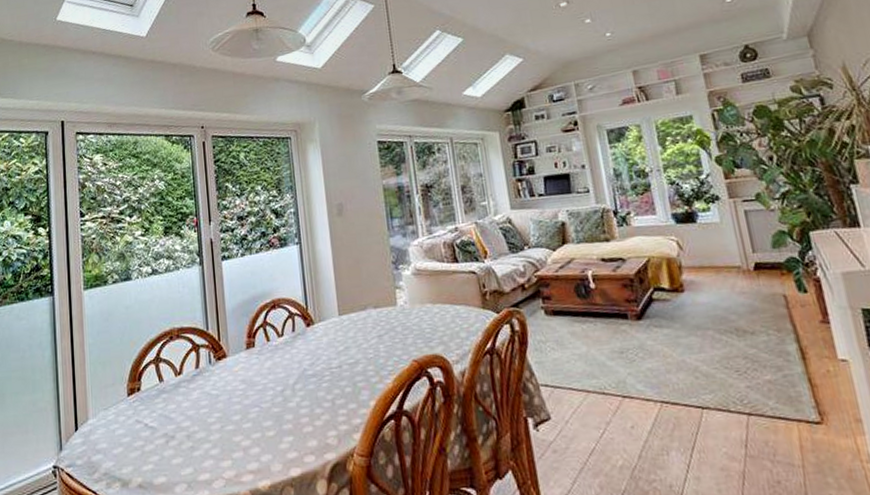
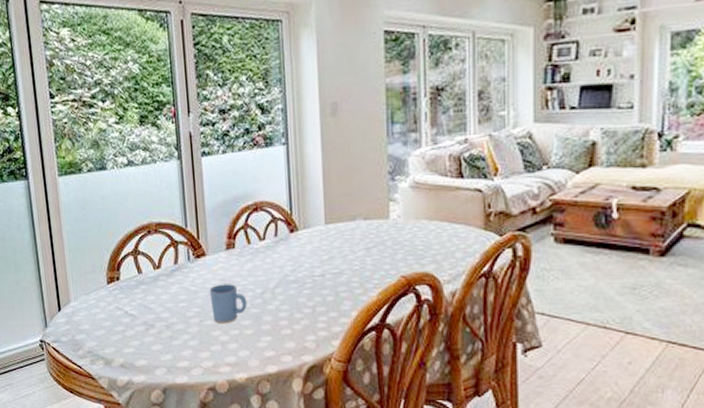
mug: none [230,384,269,428] -> present [209,284,247,324]

